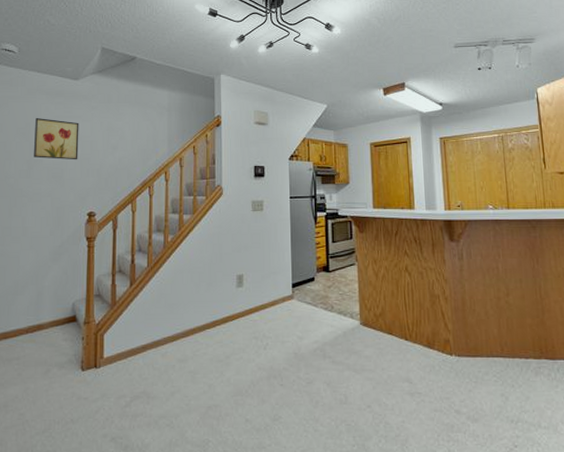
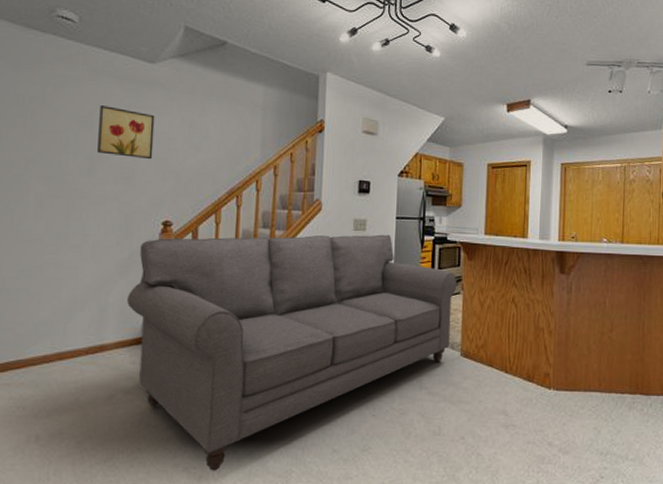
sofa: none [60,213,351,441] -> present [127,234,457,471]

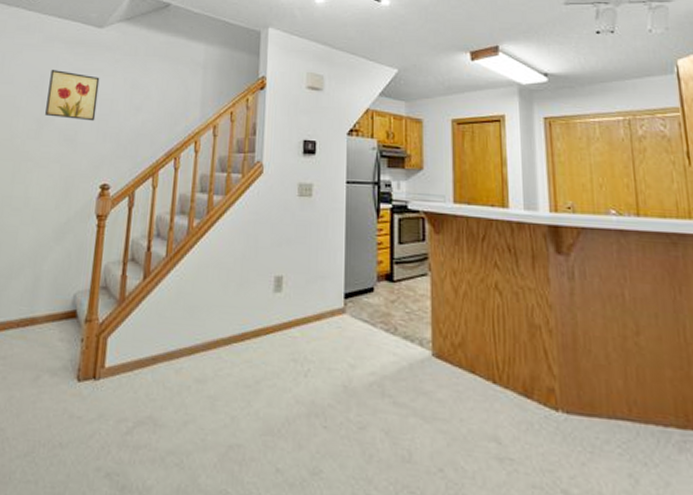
sofa: present [127,234,457,471] -> none [61,201,423,482]

